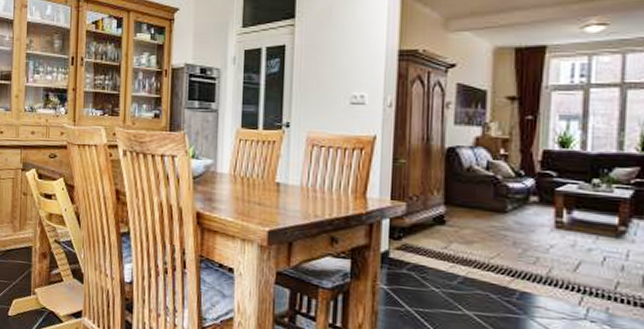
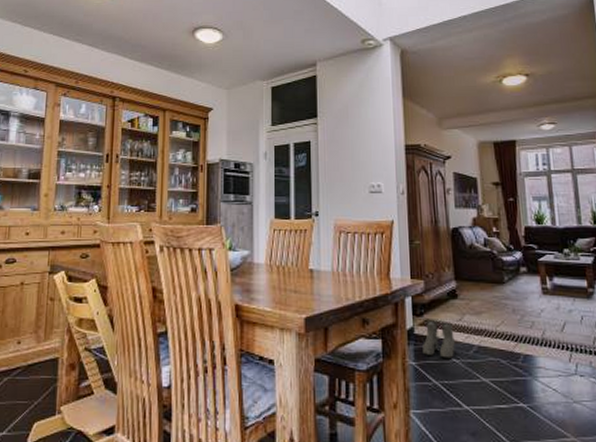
boots: none [397,245,437,287] -> present [423,320,455,358]

